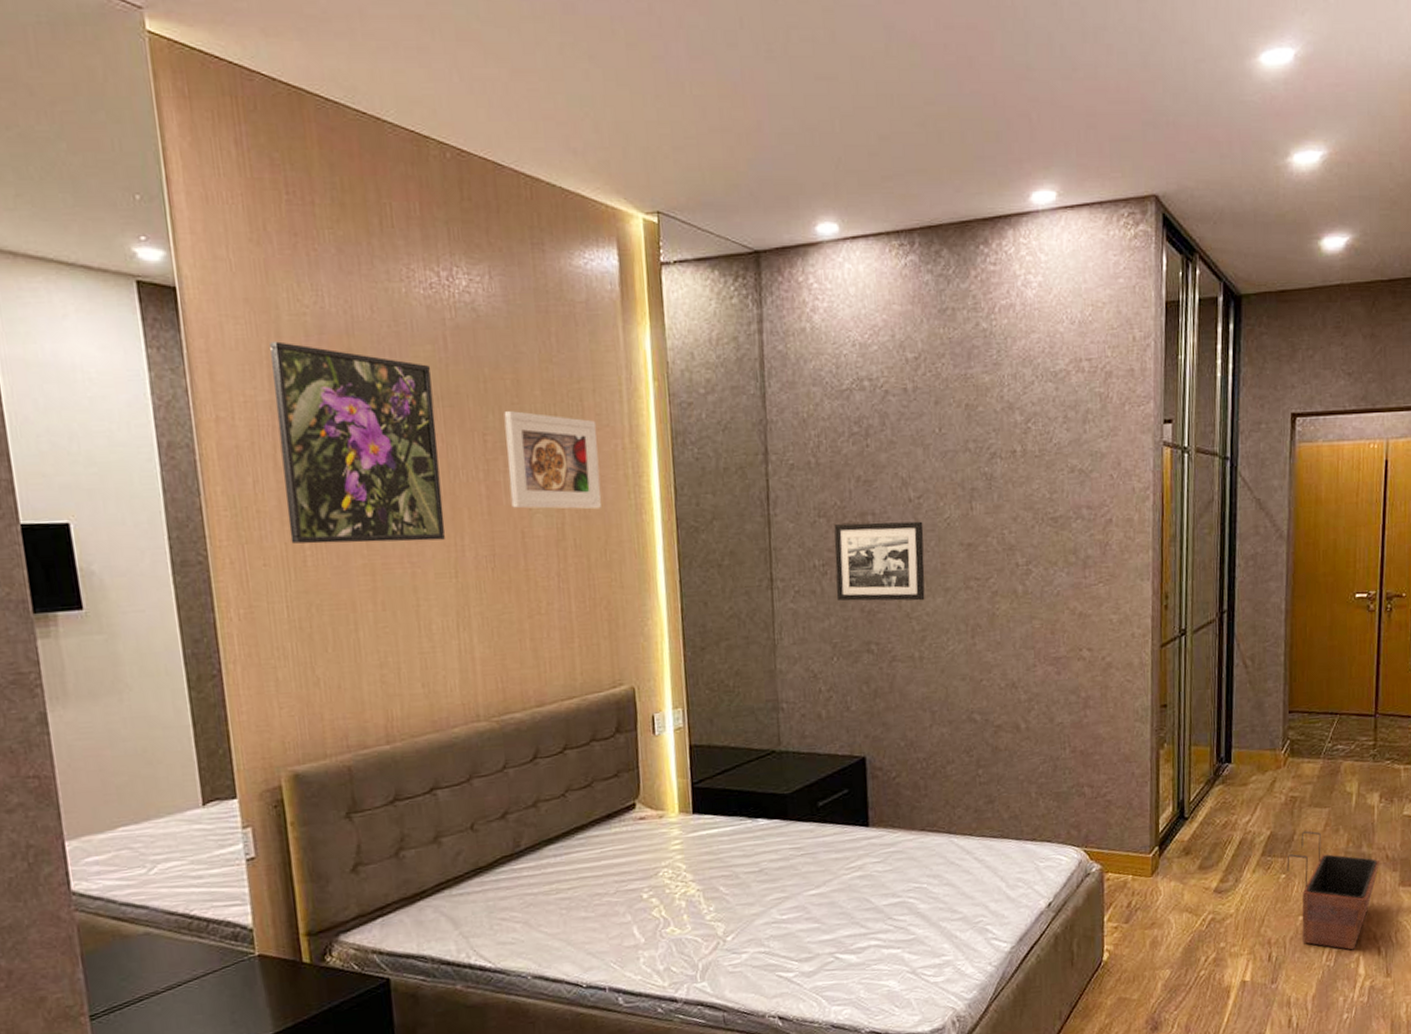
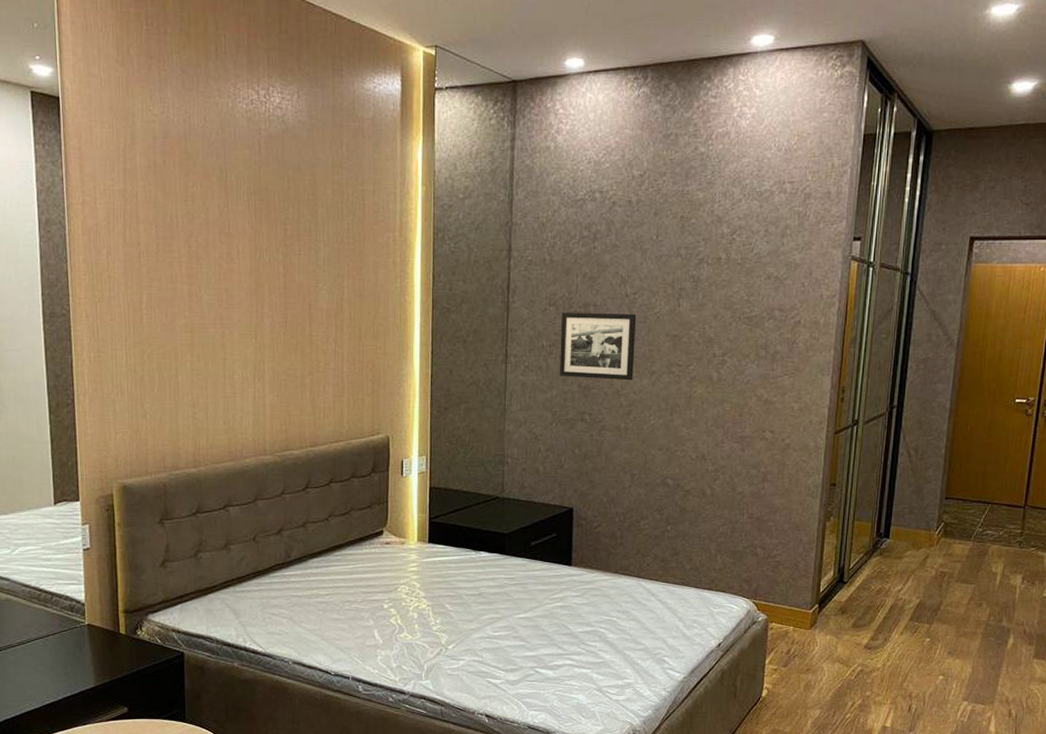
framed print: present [270,341,446,544] -> none [126,143,250,307]
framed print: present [504,411,602,510] -> none [301,206,374,289]
planter: present [1287,831,1380,950] -> none [932,602,1018,710]

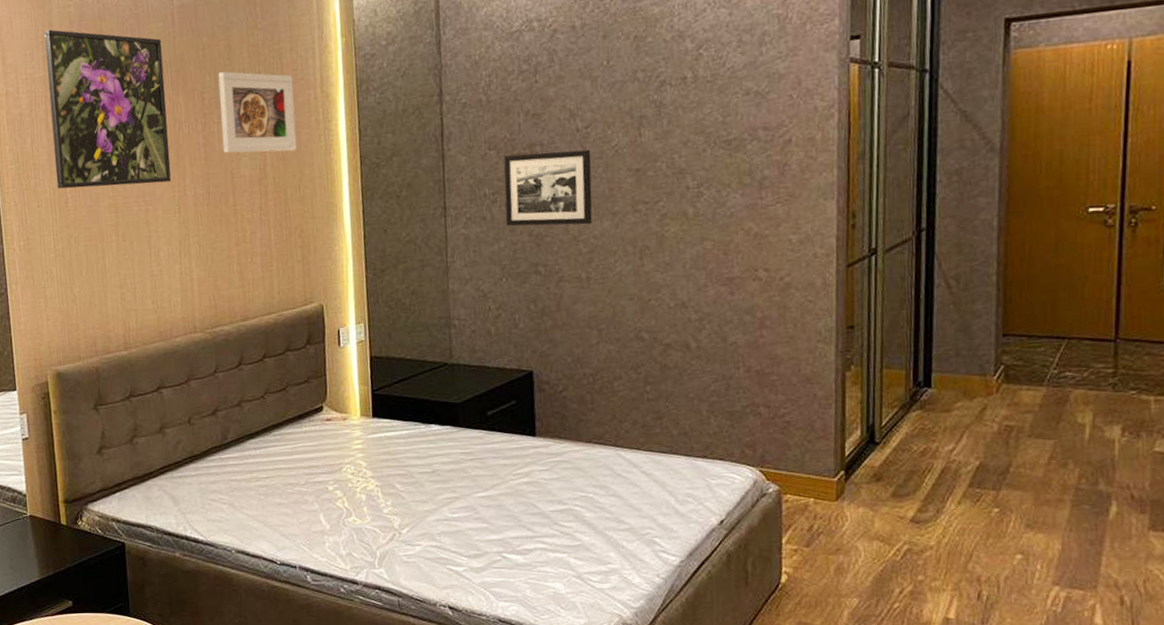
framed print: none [126,143,250,307] -> present [44,29,172,189]
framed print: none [301,206,374,289] -> present [218,71,297,154]

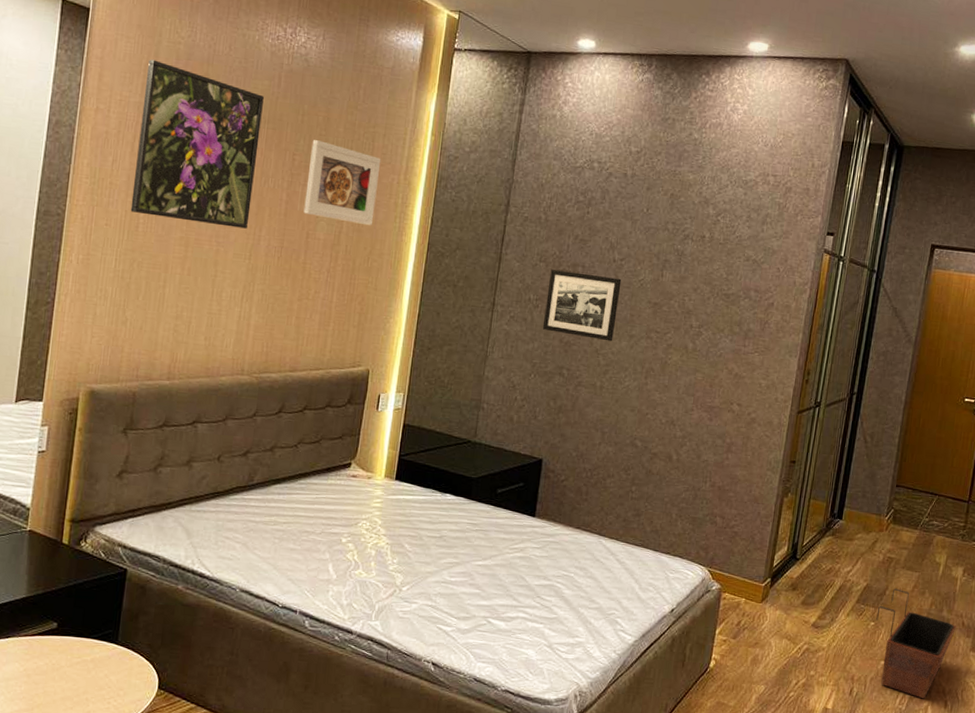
planter: none [1000,463,1123,597] -> present [876,588,957,699]

